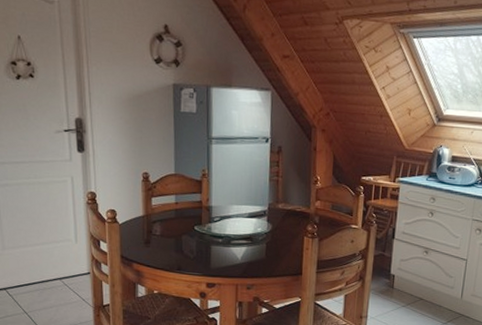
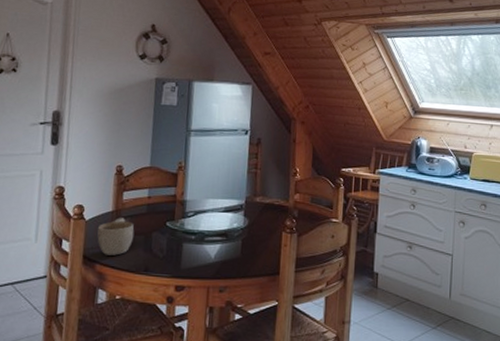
cup: none [131,222,165,256] -> present [97,218,135,256]

